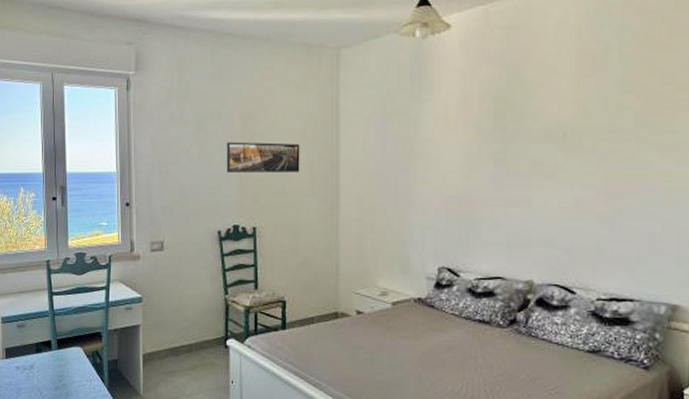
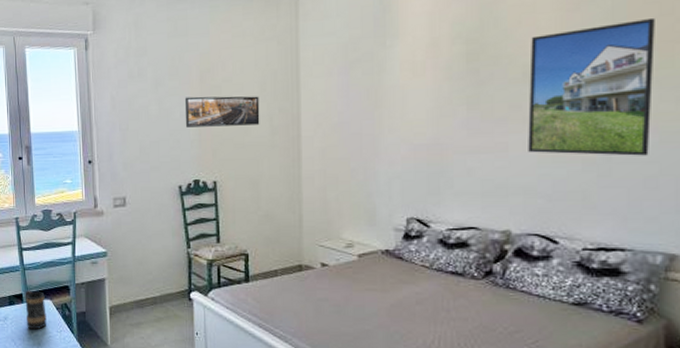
mug: none [53,336,76,379] -> present [25,290,47,330]
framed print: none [549,86,659,213] -> present [528,17,655,156]

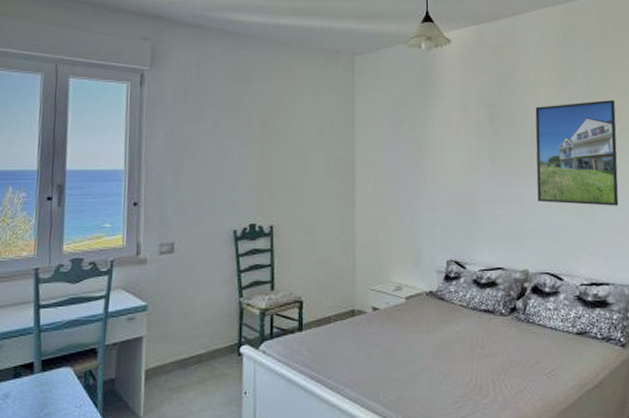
mug: present [25,290,47,330] -> none [35,356,64,407]
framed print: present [184,96,260,128] -> none [243,140,318,170]

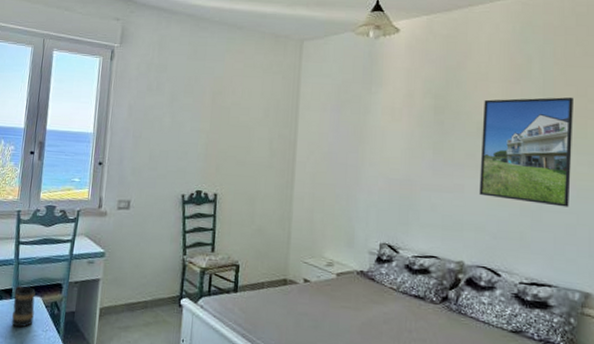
mug: none [35,356,64,407] -> present [12,285,36,328]

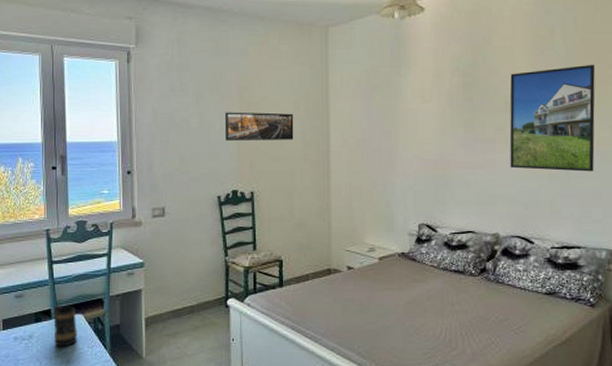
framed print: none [194,114,263,146] -> present [224,112,294,141]

